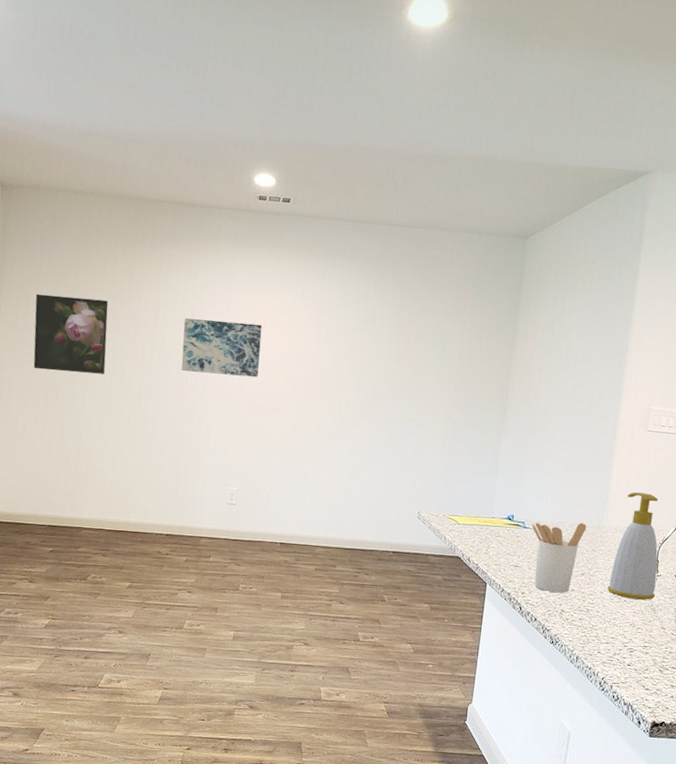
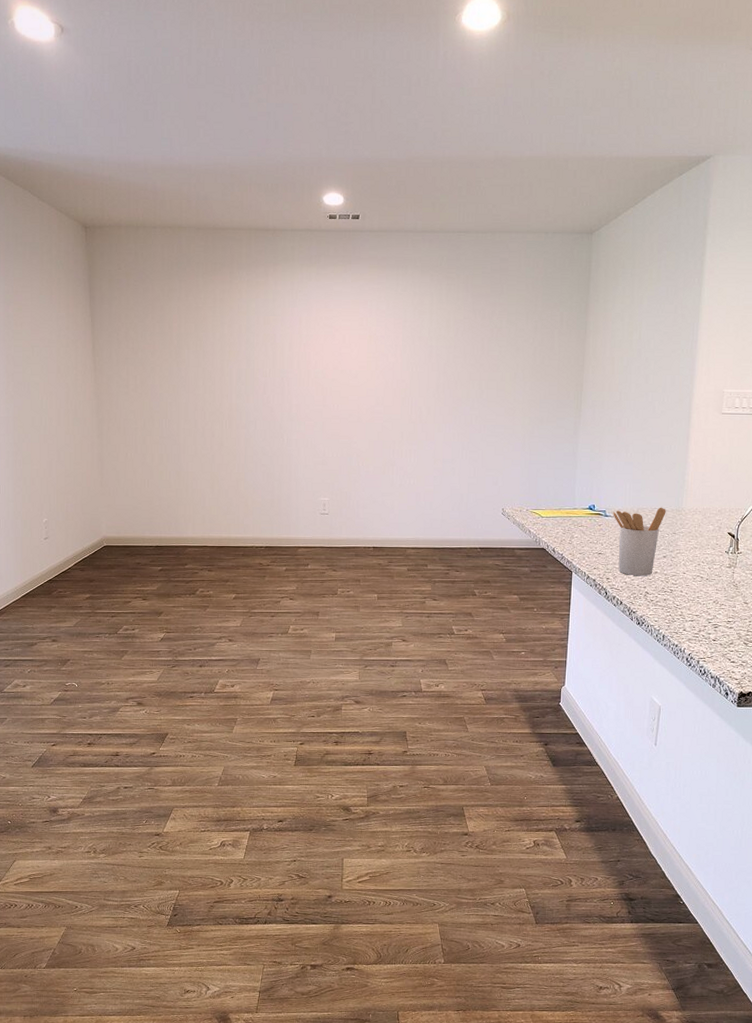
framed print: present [33,293,109,374] -> none [125,328,196,401]
wall art: present [181,318,262,378] -> none [266,339,341,392]
soap bottle: present [608,492,659,600] -> none [690,474,738,577]

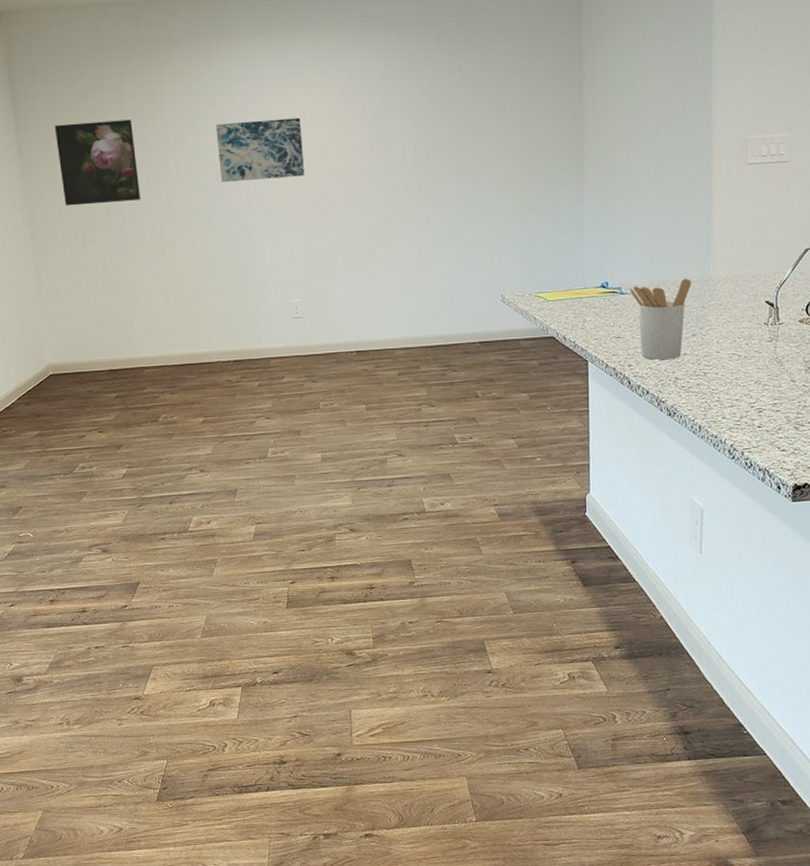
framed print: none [125,328,196,401] -> present [54,119,140,206]
wall art: none [266,339,341,392] -> present [215,117,304,183]

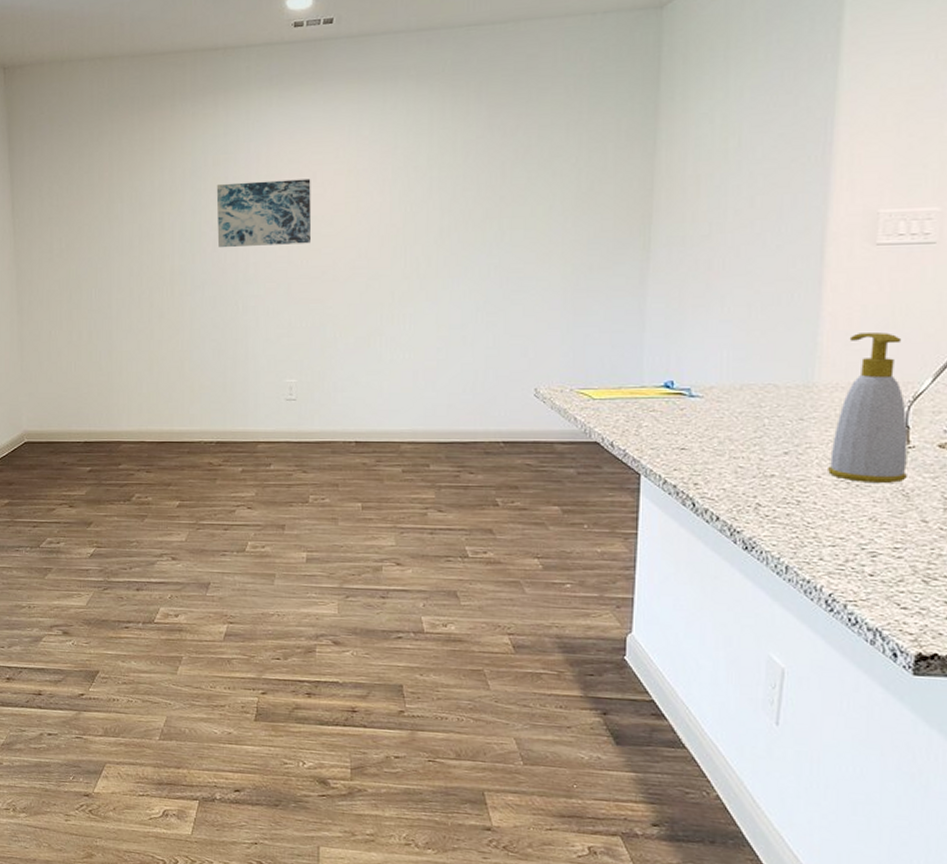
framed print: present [54,119,140,206] -> none [49,178,131,268]
utensil holder: present [630,278,691,360] -> none [702,382,787,480]
soap bottle: none [724,234,779,354] -> present [828,333,908,483]

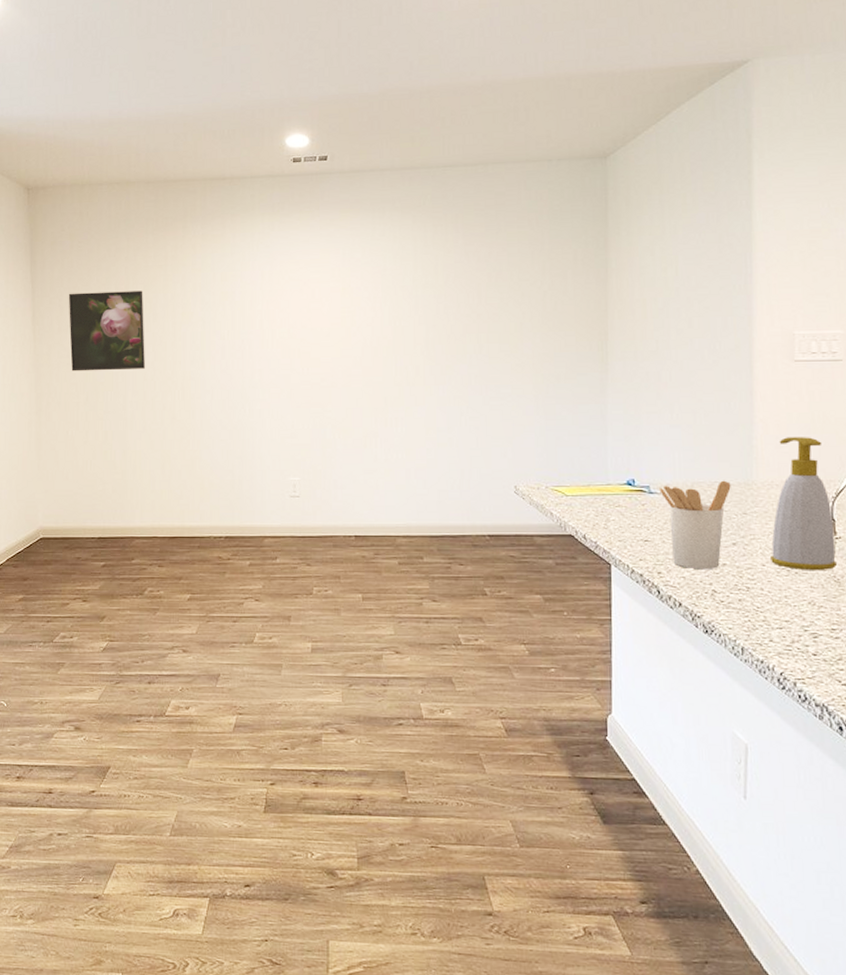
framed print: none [49,178,131,268] -> present [68,291,145,372]
wall art: present [216,179,311,248] -> none [224,295,310,356]
utensil holder: none [702,382,787,480] -> present [659,480,731,569]

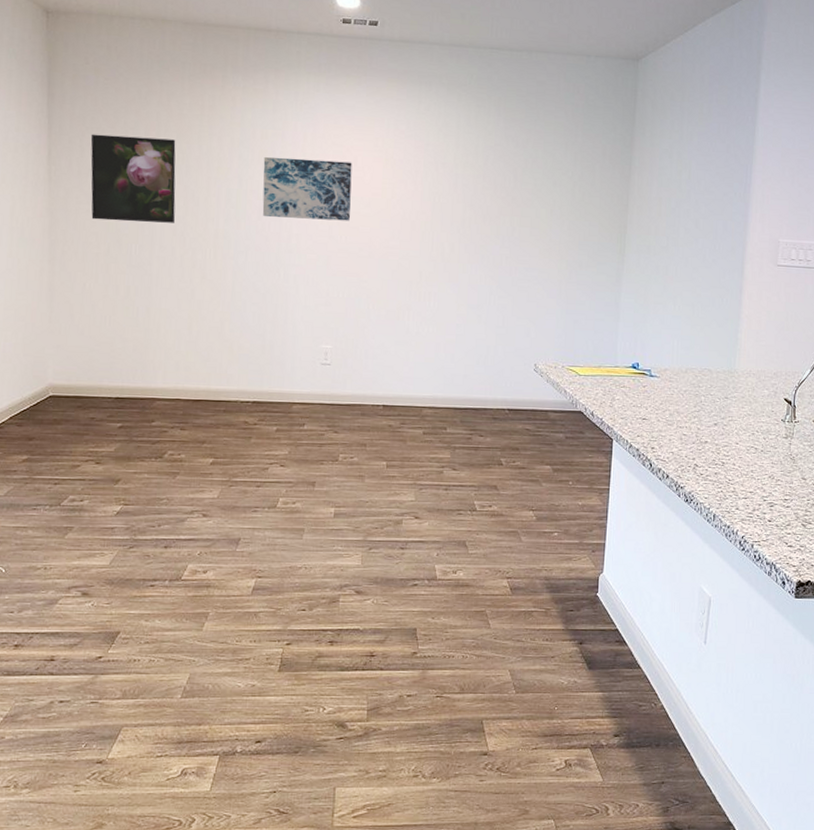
wall art: none [224,295,310,356] -> present [262,157,352,221]
utensil holder: present [659,480,731,569] -> none [659,367,717,446]
soap bottle: present [771,437,837,570] -> none [743,332,795,449]

